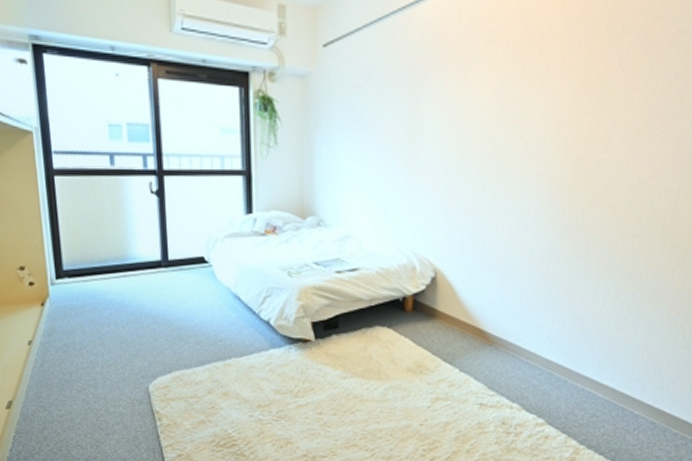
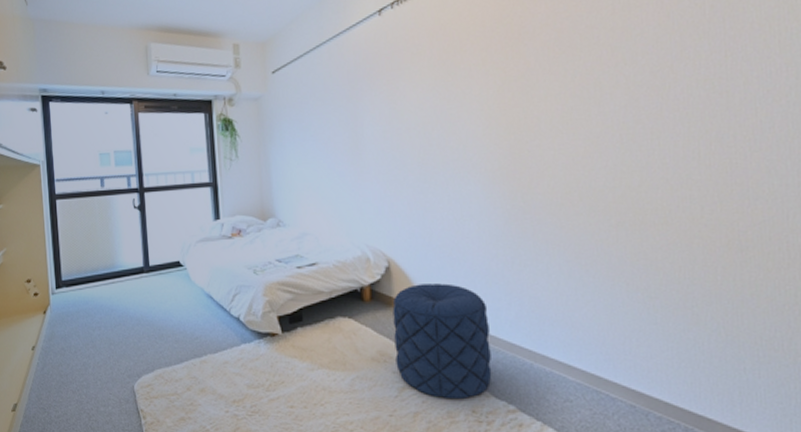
pouf: none [432,297,531,411] -> present [392,283,492,399]

